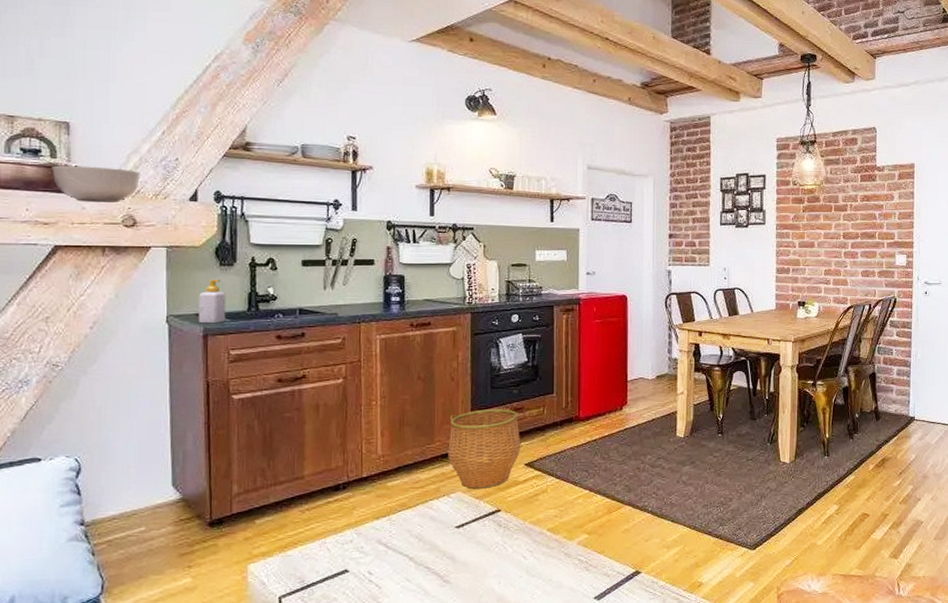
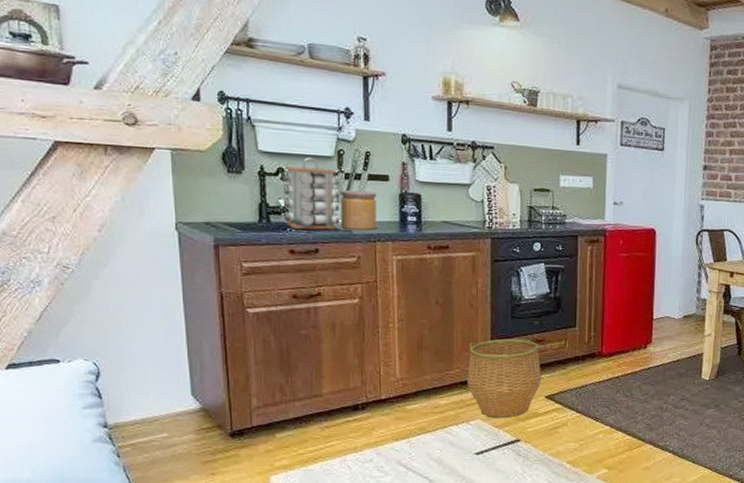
bowl: present [51,165,140,204] -> none [44,53,138,99]
soap bottle: present [198,280,226,324] -> none [207,187,236,234]
spice rack: none [272,247,326,316] -> present [282,157,339,231]
jar: none [327,275,362,313] -> present [340,189,376,231]

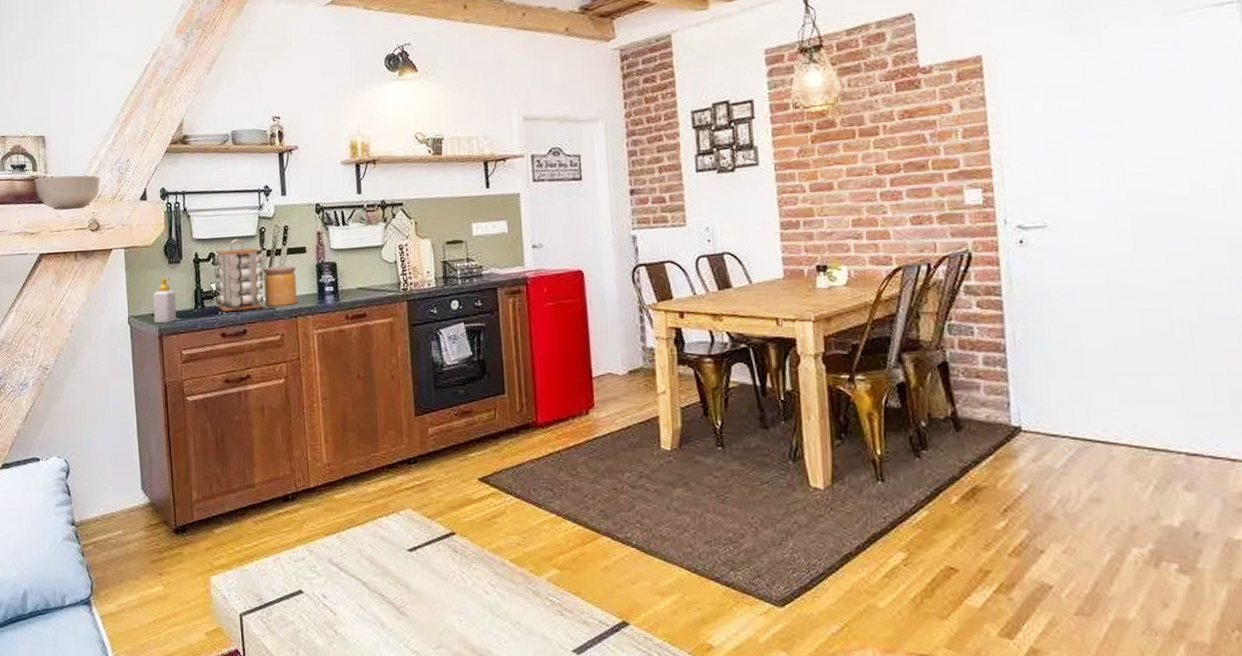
bowl: none [44,53,138,99] -> present [34,175,100,211]
soap bottle: none [207,187,236,234] -> present [153,278,177,324]
basket: present [467,339,542,418] -> none [393,412,473,506]

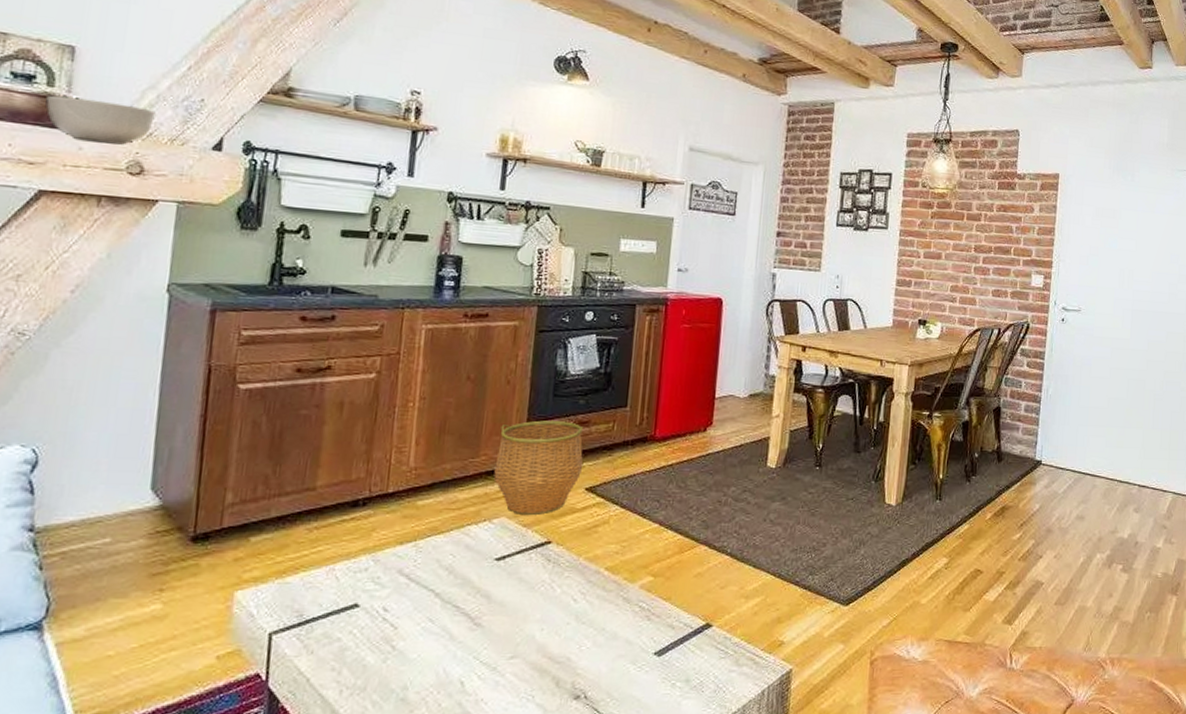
soap bottle: present [153,278,177,324] -> none [206,244,245,298]
spice rack: present [213,239,264,313] -> none [300,214,371,296]
jar: present [263,265,297,308] -> none [365,250,411,296]
basket: none [393,412,473,506] -> present [494,420,584,515]

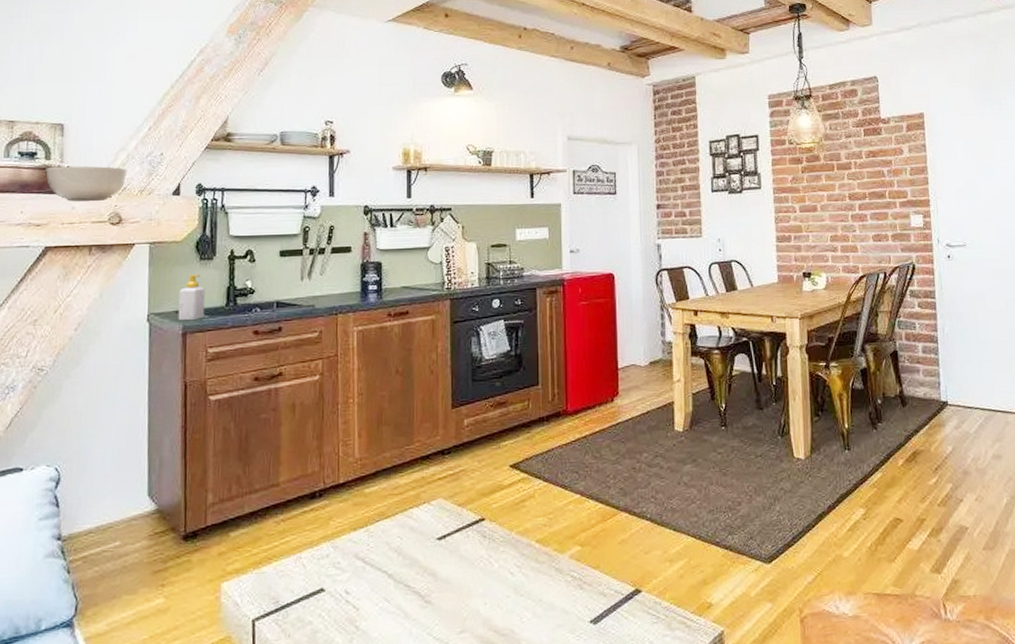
soap bottle: none [206,244,245,298] -> present [178,274,205,321]
basket: present [494,420,584,515] -> none [428,404,506,495]

